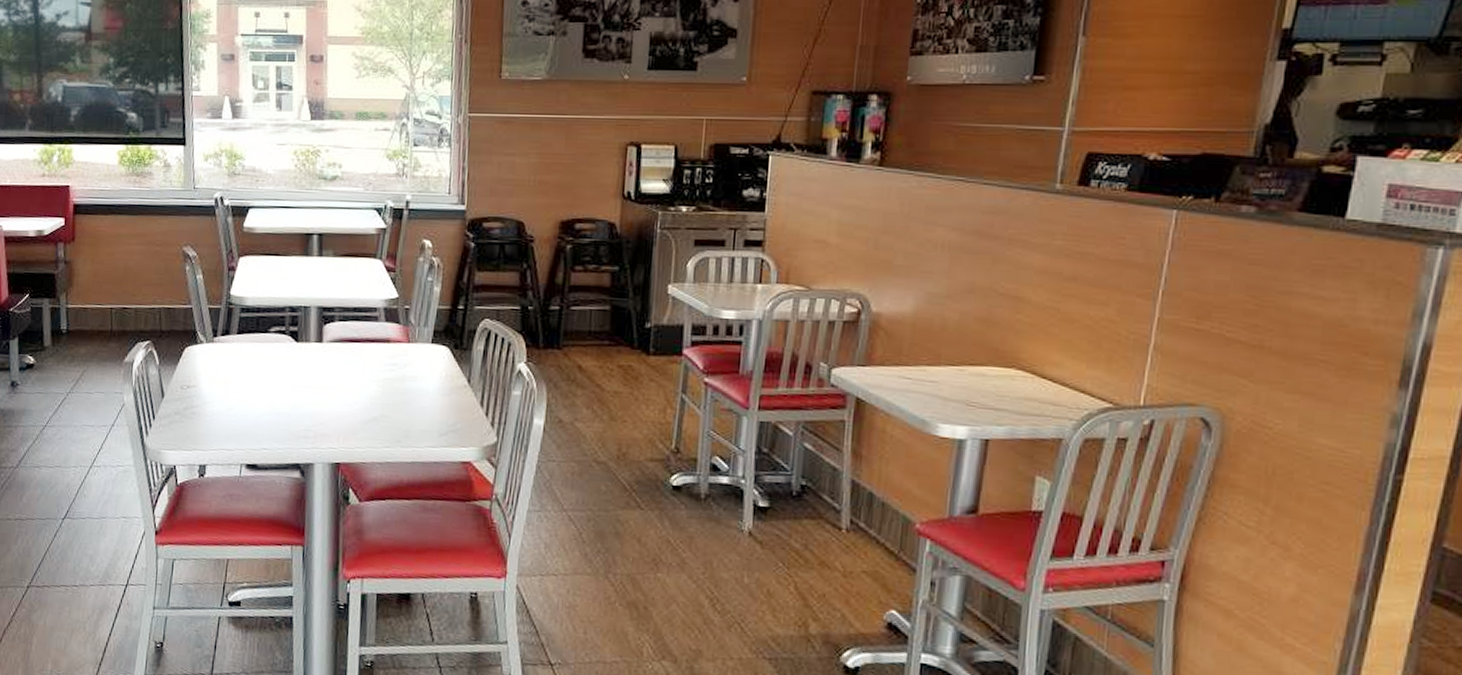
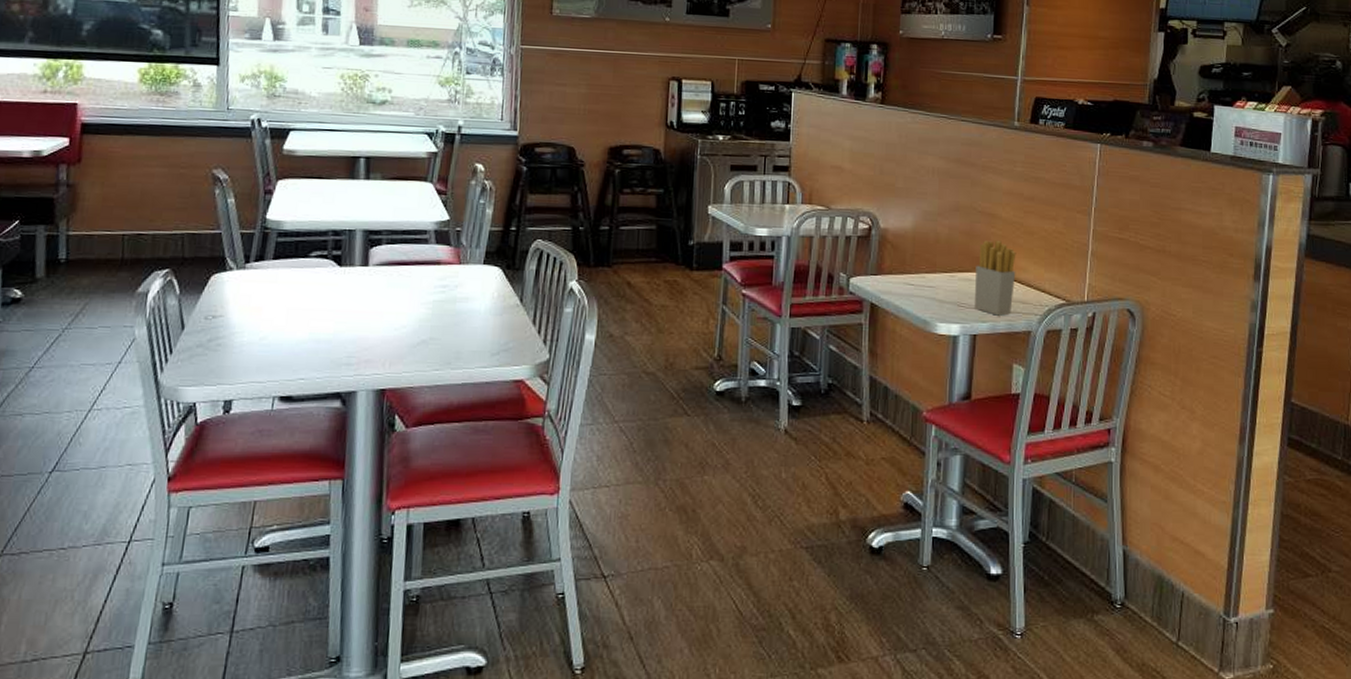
french fries: none [987,329,1049,419] -> present [974,240,1016,316]

